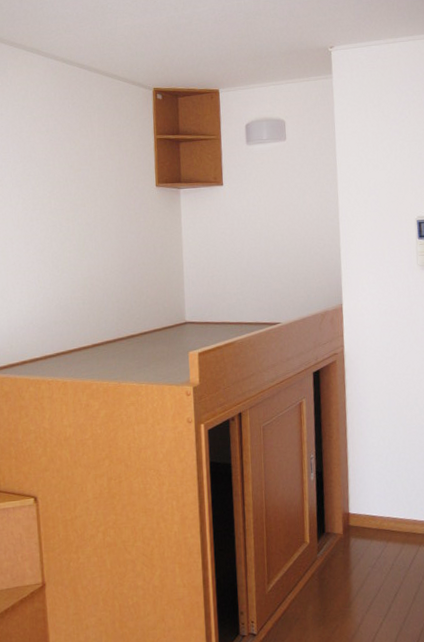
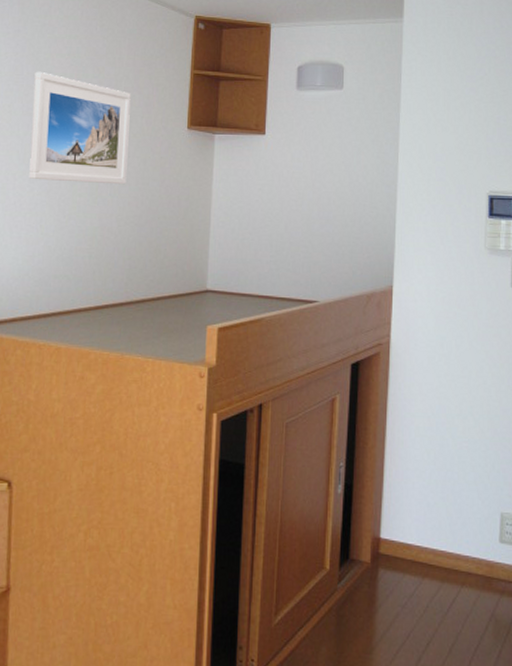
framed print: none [19,148,108,242] -> present [29,71,131,185]

